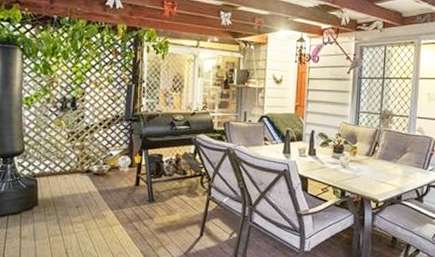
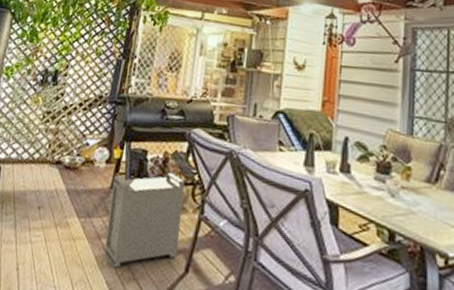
storage bin: none [136,168,194,241] -> present [104,172,185,268]

